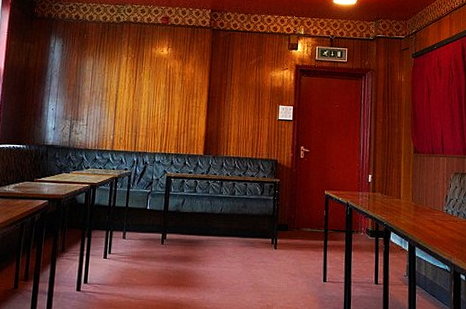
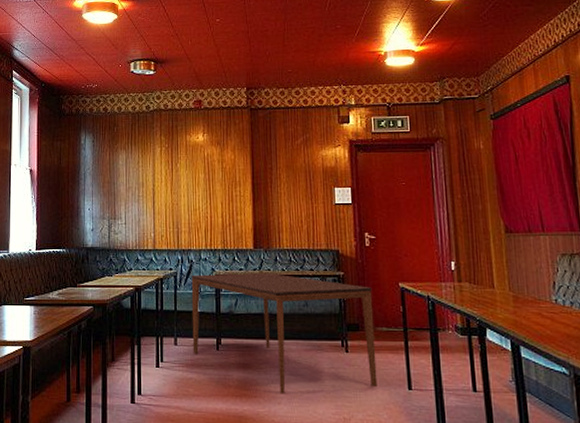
dining table: none [139,175,302,284] -> present [191,272,378,394]

